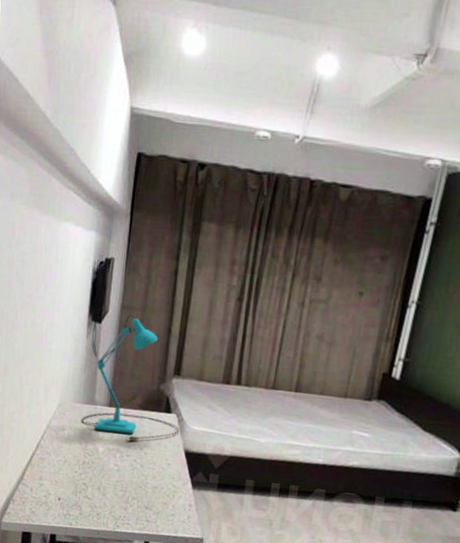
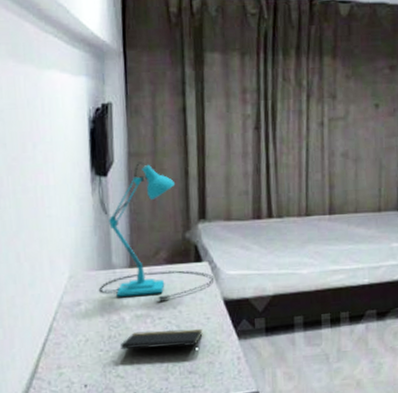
notepad: none [91,463,163,488] -> present [120,329,203,350]

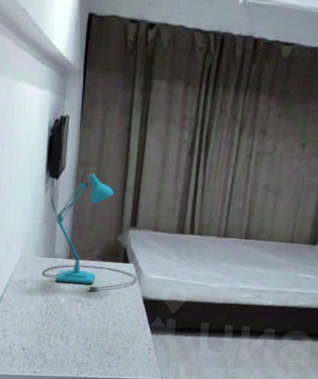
notepad: present [120,329,203,350] -> none [53,313,122,334]

